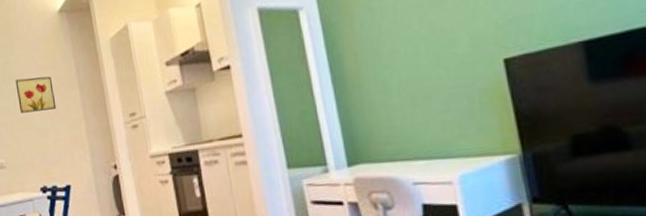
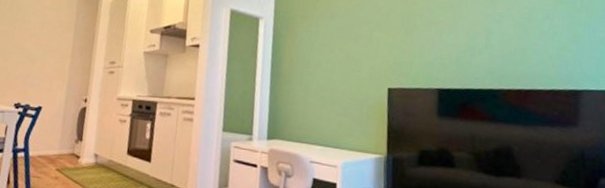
wall art: present [15,76,57,113] -> none [17,12,53,43]

